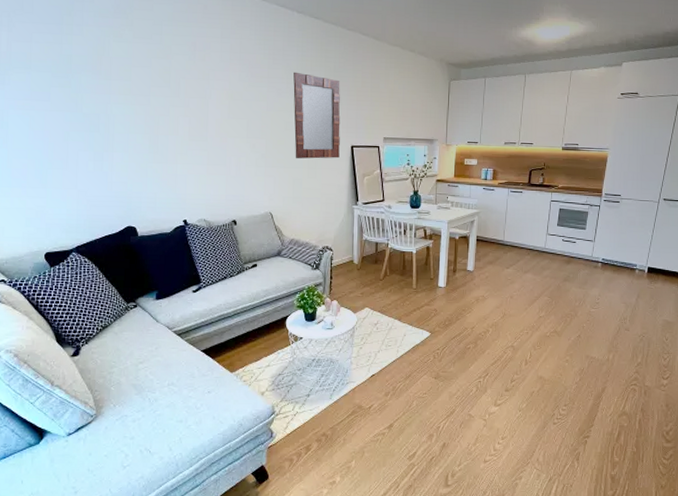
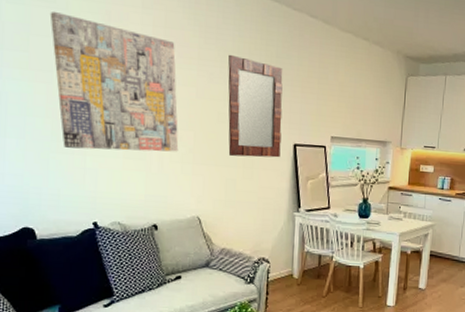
wall art: none [147,46,253,159] -> present [50,11,179,152]

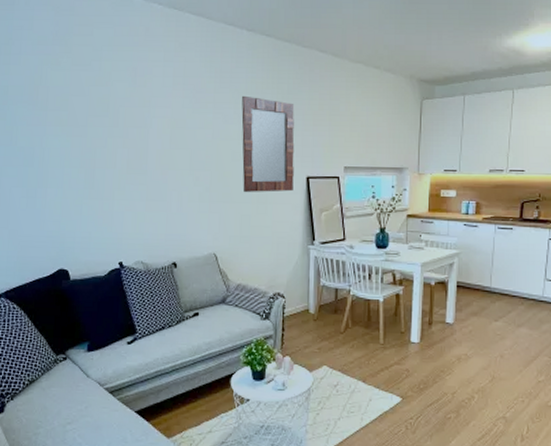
wall art: present [50,11,179,152] -> none [85,73,196,194]

